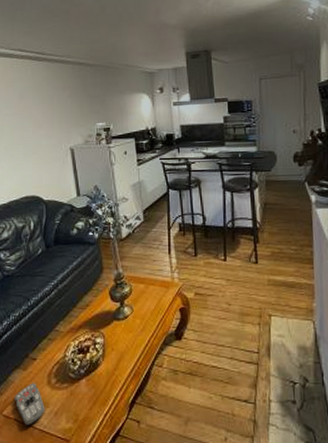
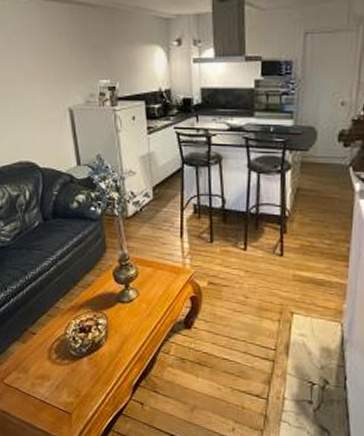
remote control: present [14,383,45,425] -> none [14,356,46,395]

